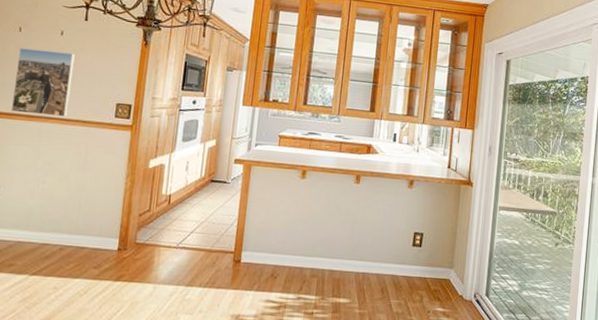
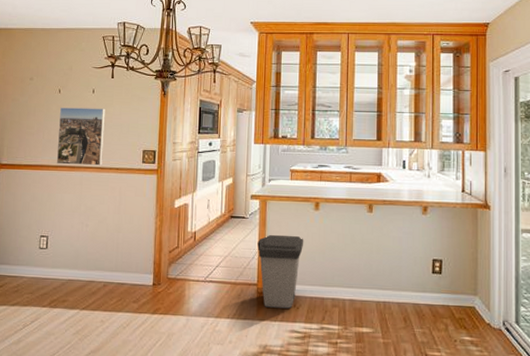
trash can: none [237,201,288,278] -> present [257,234,304,309]

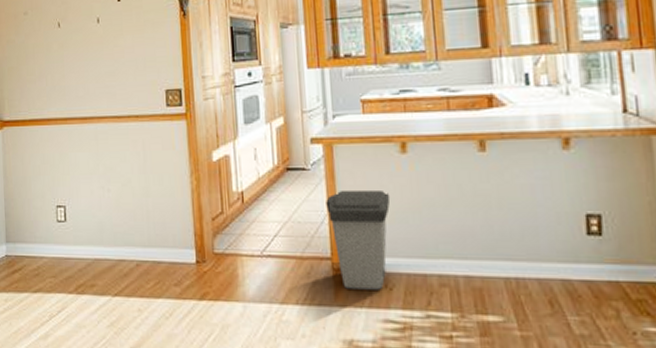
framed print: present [56,107,105,166] -> none [61,41,119,116]

